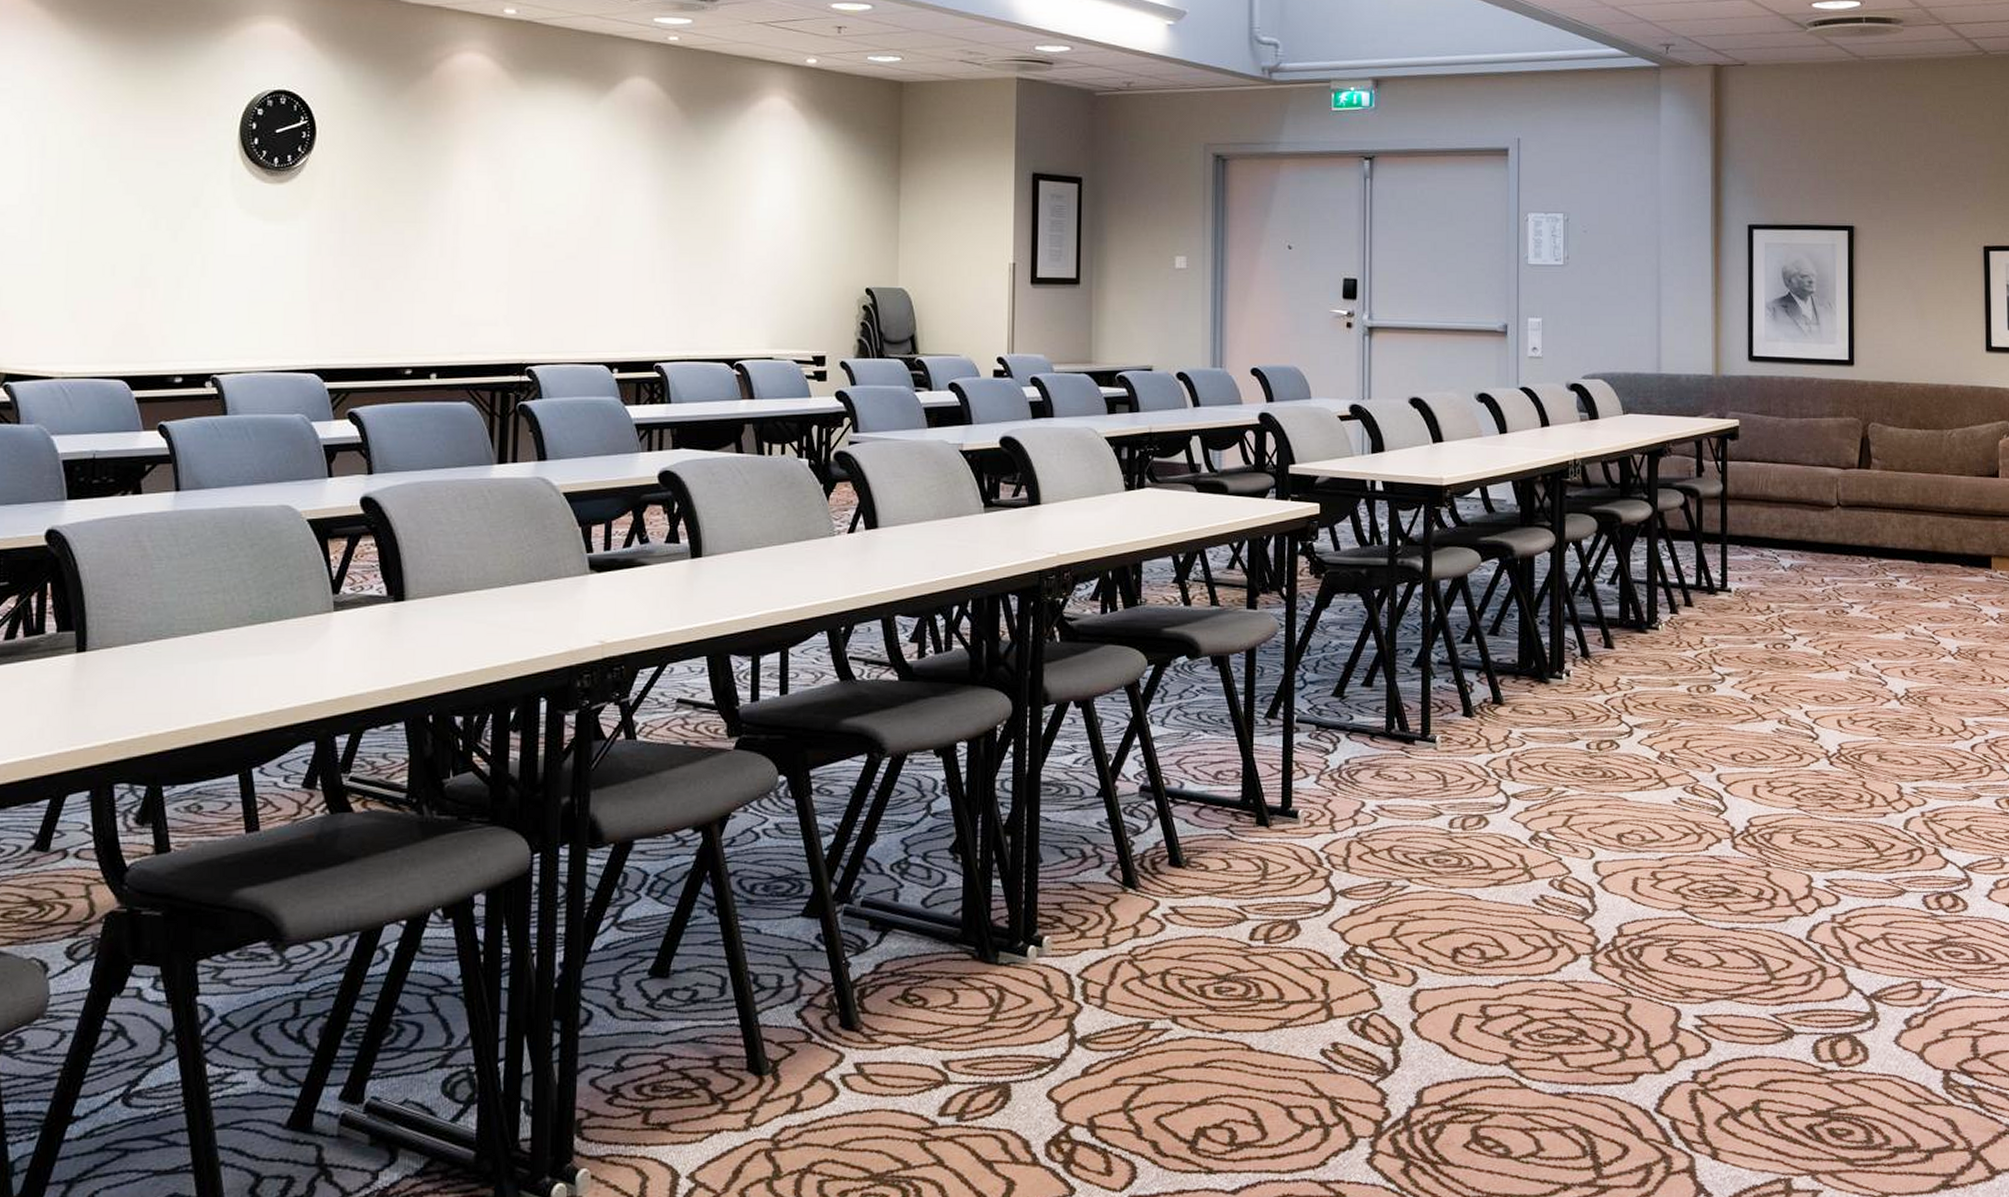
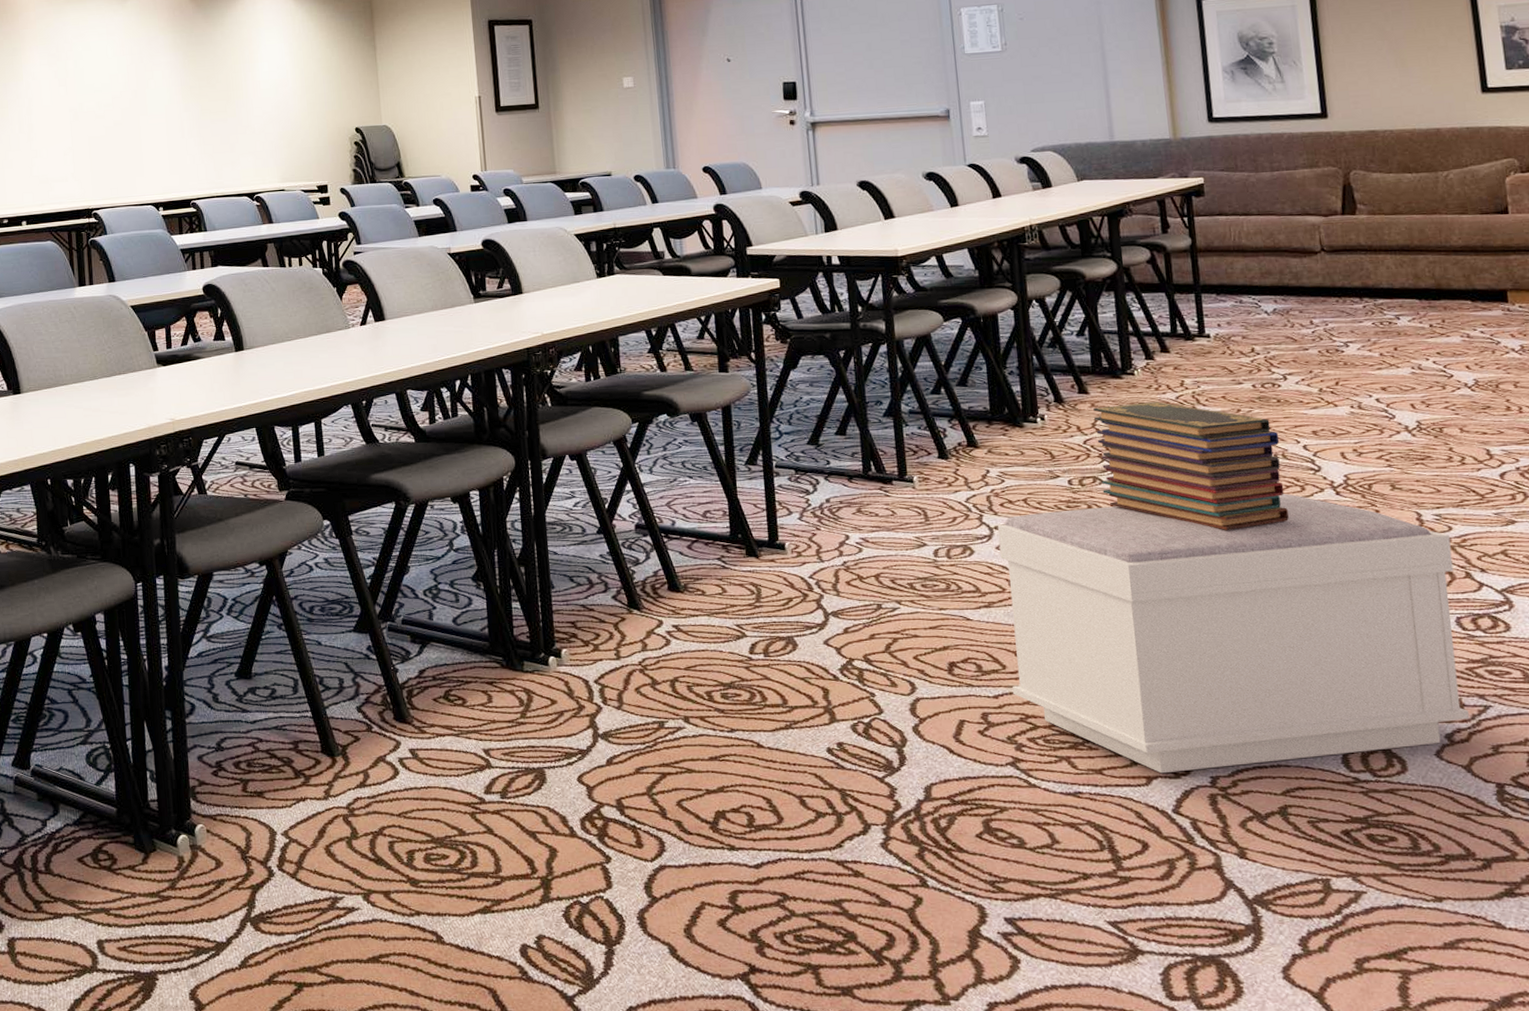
bench: none [1513,763,1927,1069] -> present [997,494,1470,774]
book stack: none [1617,660,1786,801] -> present [1093,402,1289,530]

